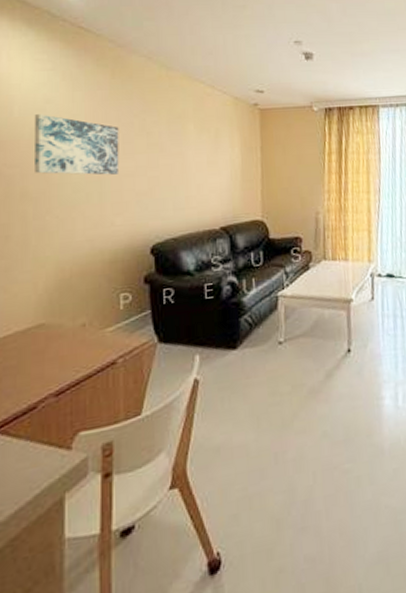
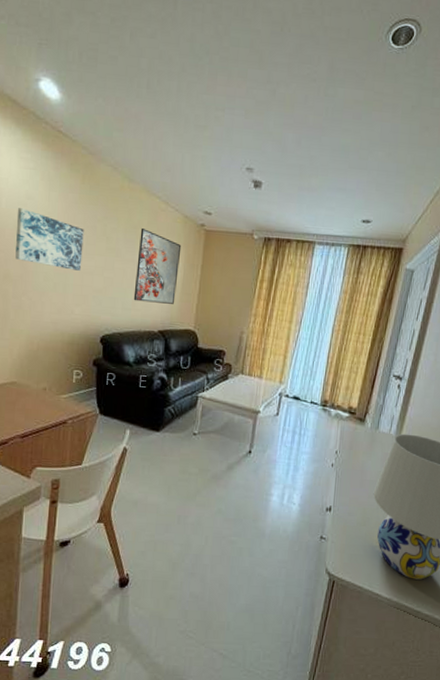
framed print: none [186,116,236,198] -> present [133,227,182,304]

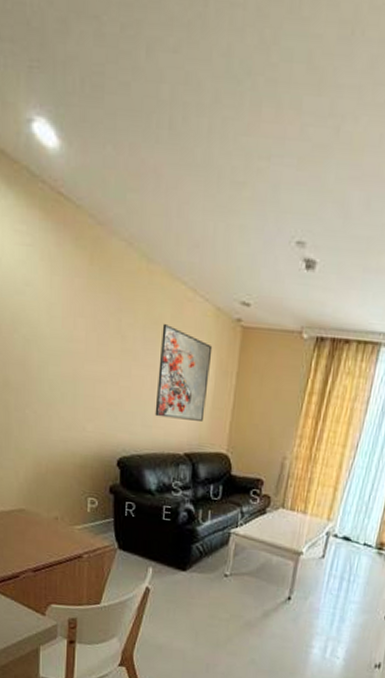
wall art: present [15,208,84,271] -> none [14,297,94,378]

